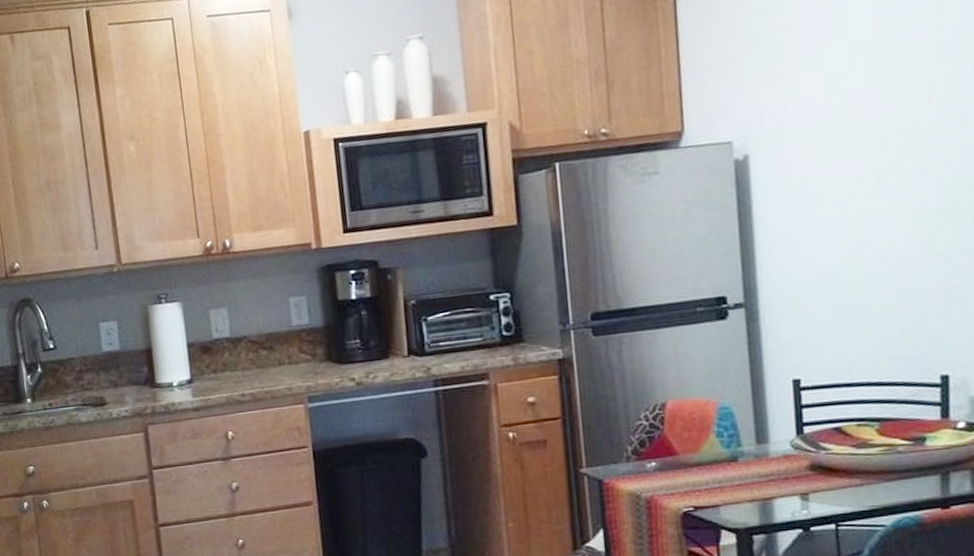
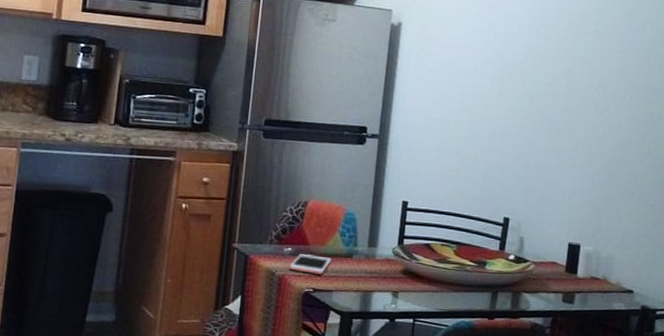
cell phone: none [657,466,711,489] -> present [289,254,332,274]

